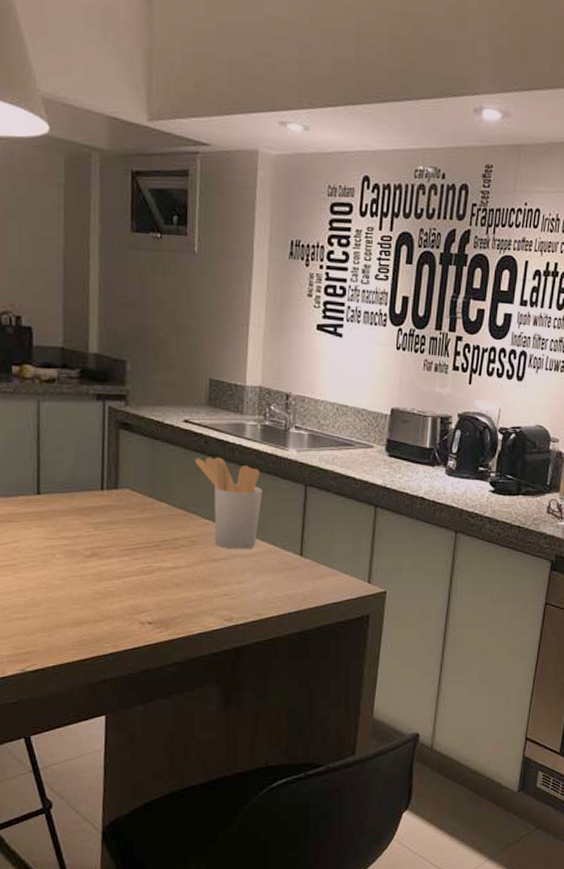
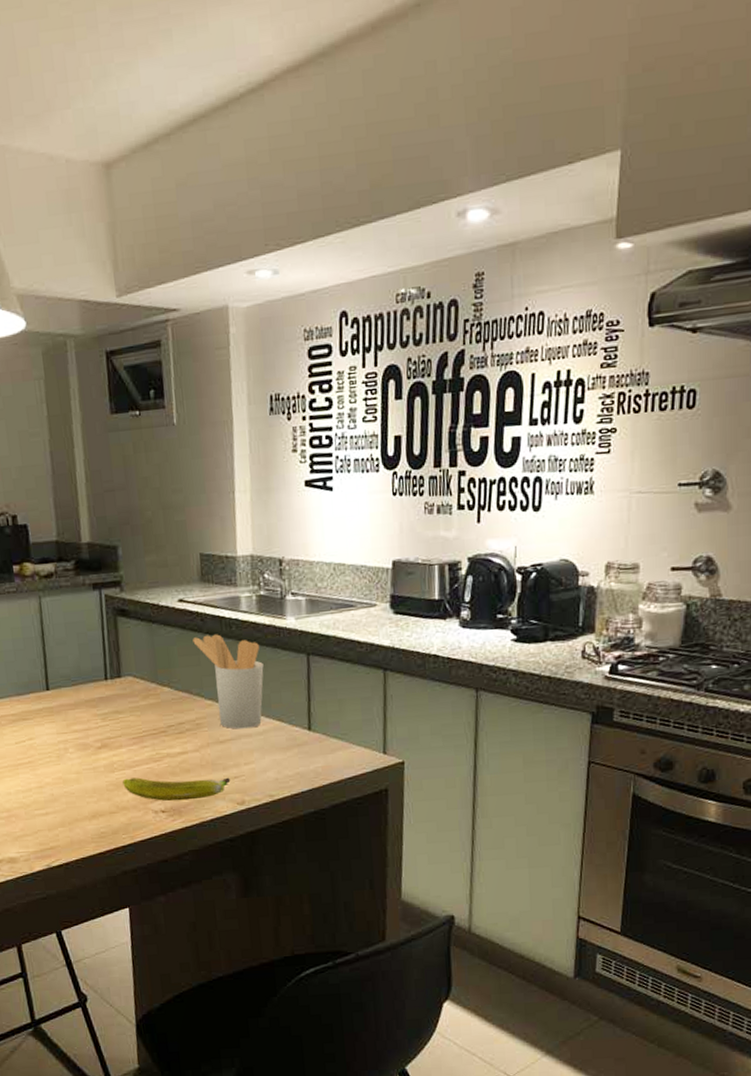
banana: none [110,588,220,614] -> present [122,777,231,802]

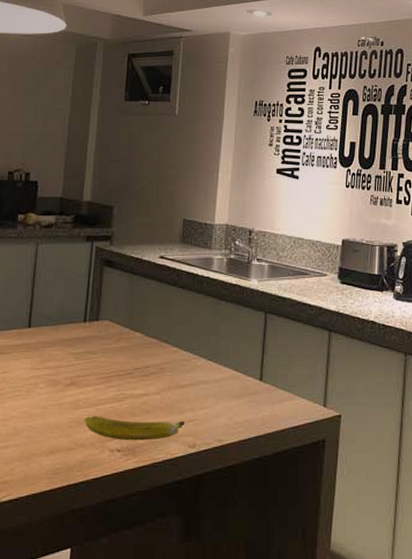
utensil holder: present [193,634,264,729] -> none [168,289,227,376]

